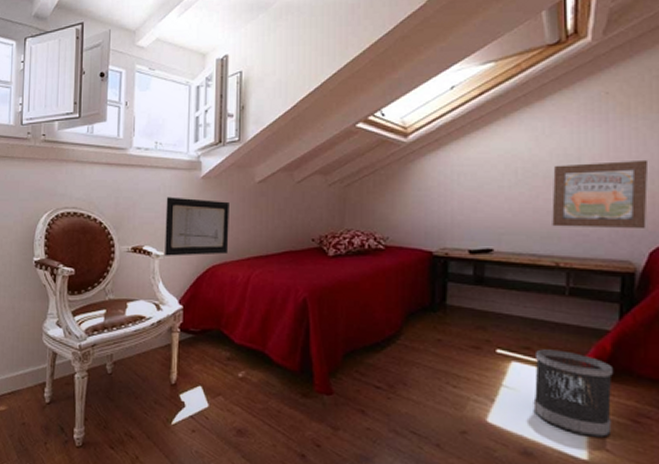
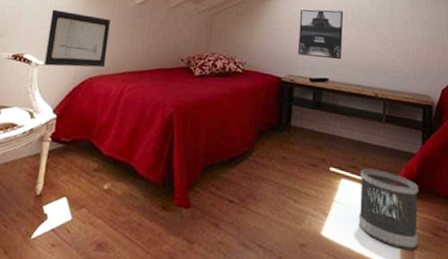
wall art: none [452,167,513,226] -> present [297,9,344,60]
wall art: present [552,159,649,228] -> none [372,13,439,69]

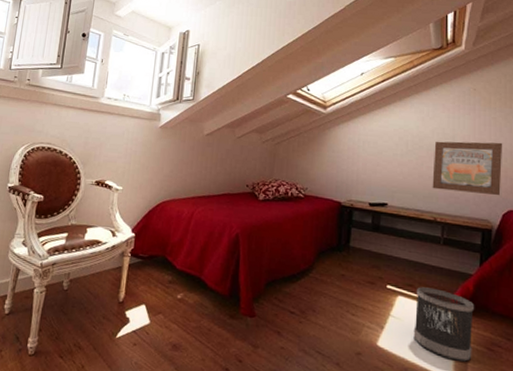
wall art: present [44,9,110,68] -> none [123,140,181,193]
wall art: present [297,9,344,60] -> none [357,138,405,186]
wall art: none [372,13,439,69] -> present [432,141,503,195]

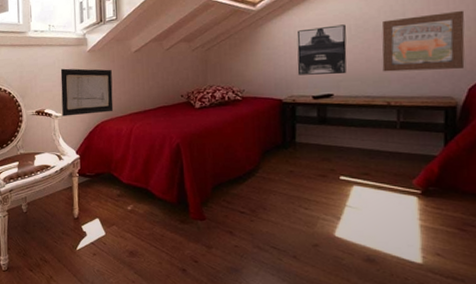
wall art: none [123,140,181,193] -> present [60,68,114,116]
wall art: none [357,138,405,186] -> present [297,24,347,75]
wastebasket: present [413,287,475,362] -> none [373,174,442,244]

